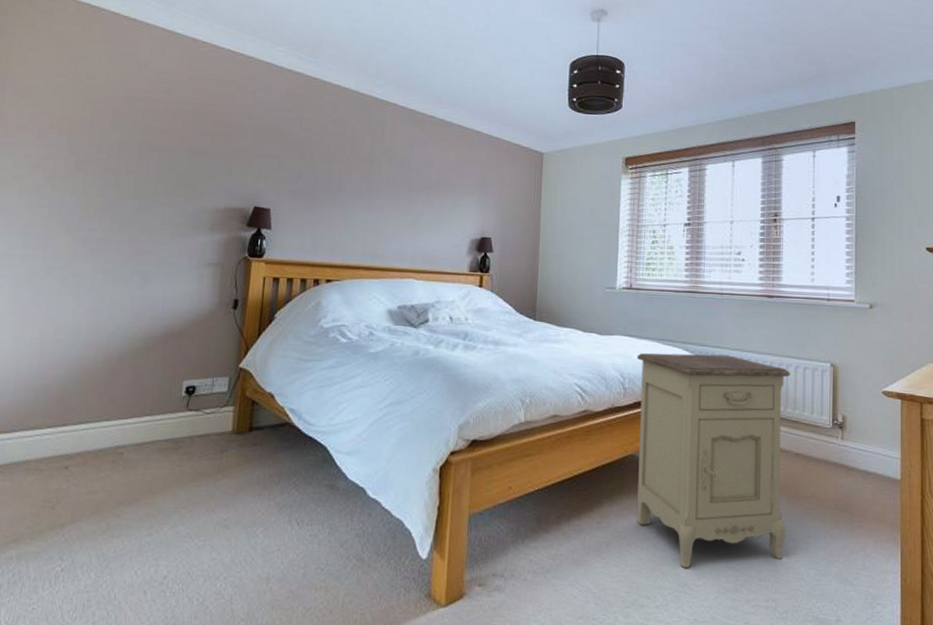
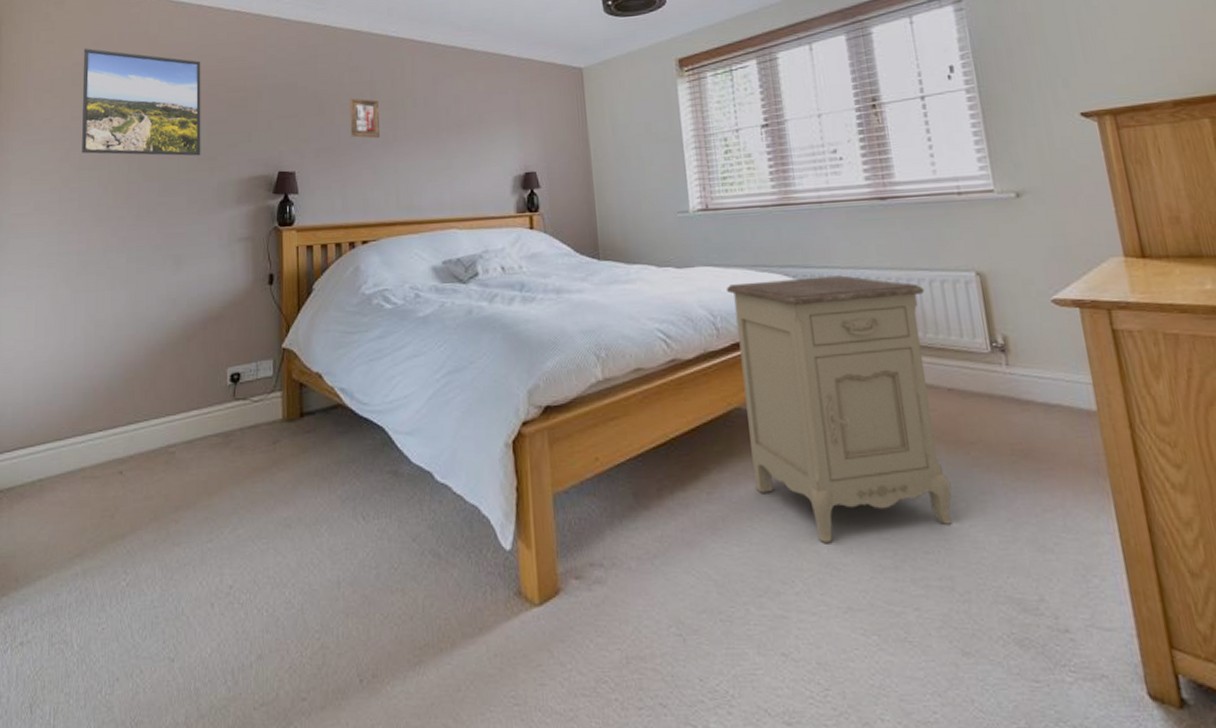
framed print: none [57,62,189,181] -> present [82,48,201,156]
picture frame: none [327,148,357,188] -> present [349,98,380,138]

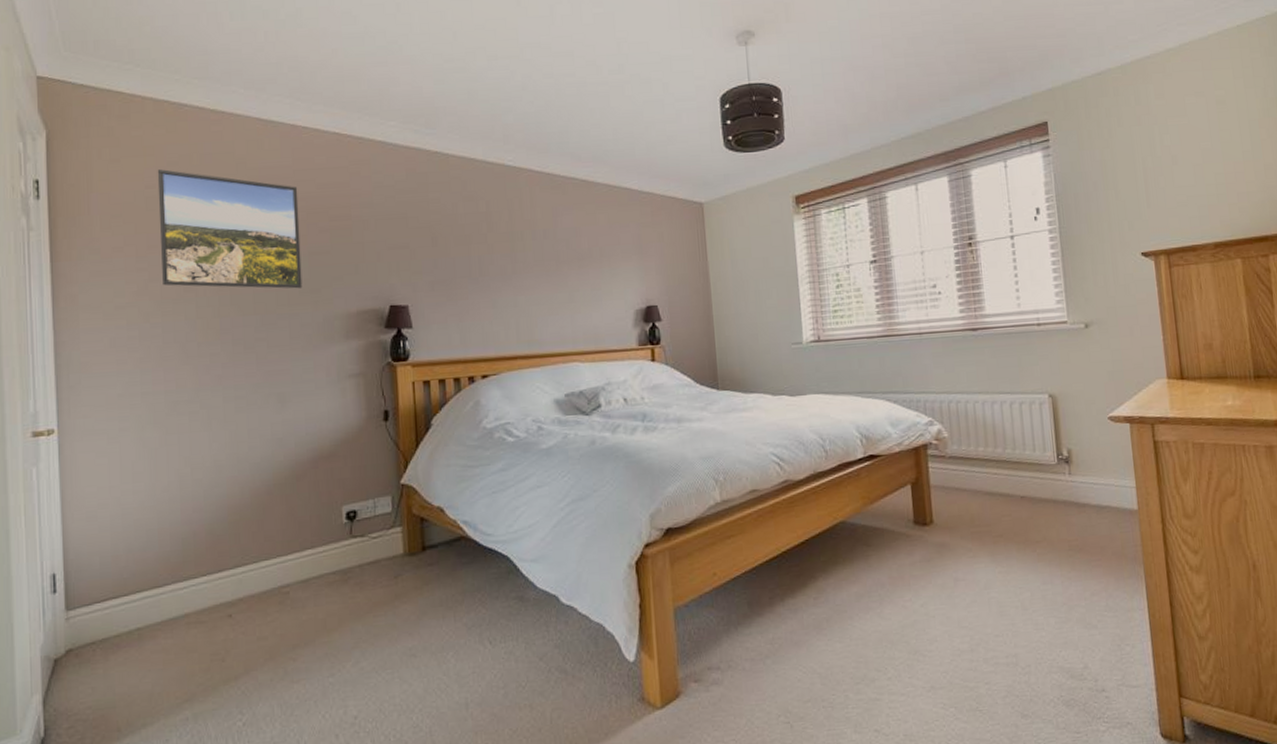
picture frame: present [349,98,380,138] -> none [465,229,498,271]
nightstand: present [726,275,952,543] -> none [834,400,1020,634]

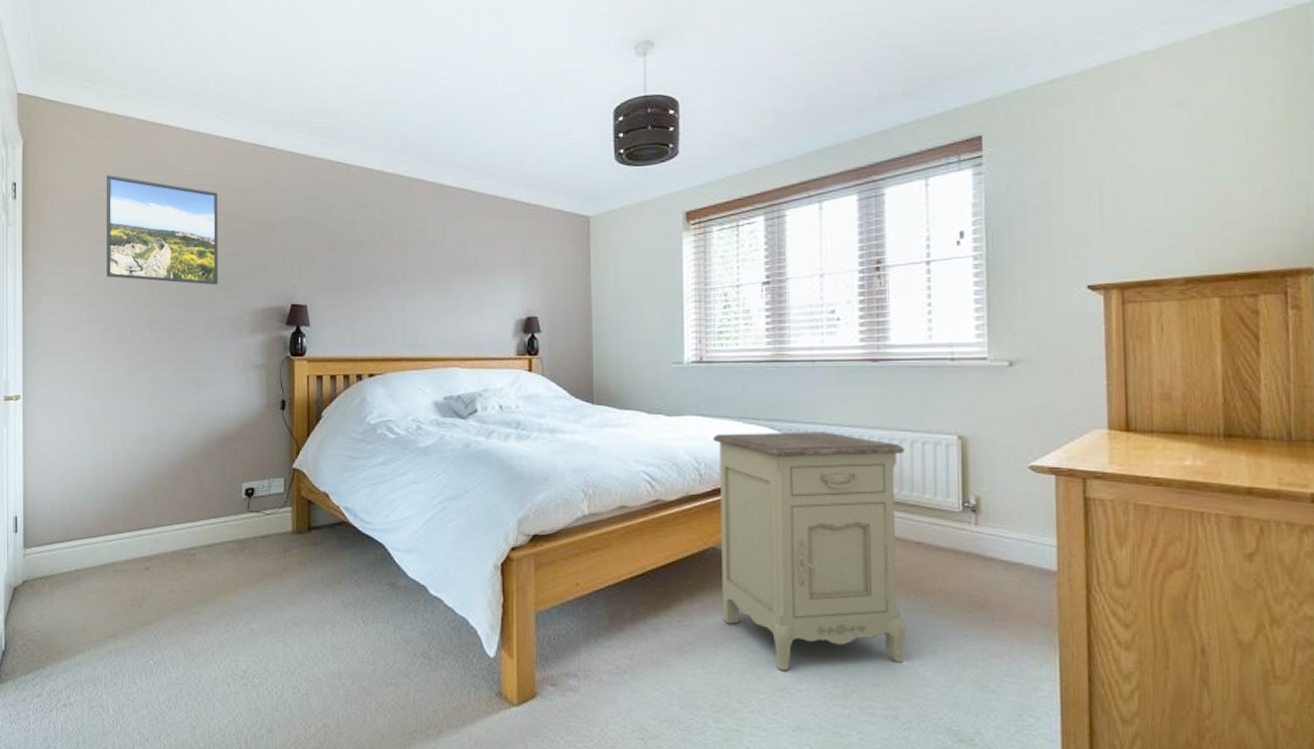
nightstand: none [834,400,1020,634] -> present [712,431,907,671]

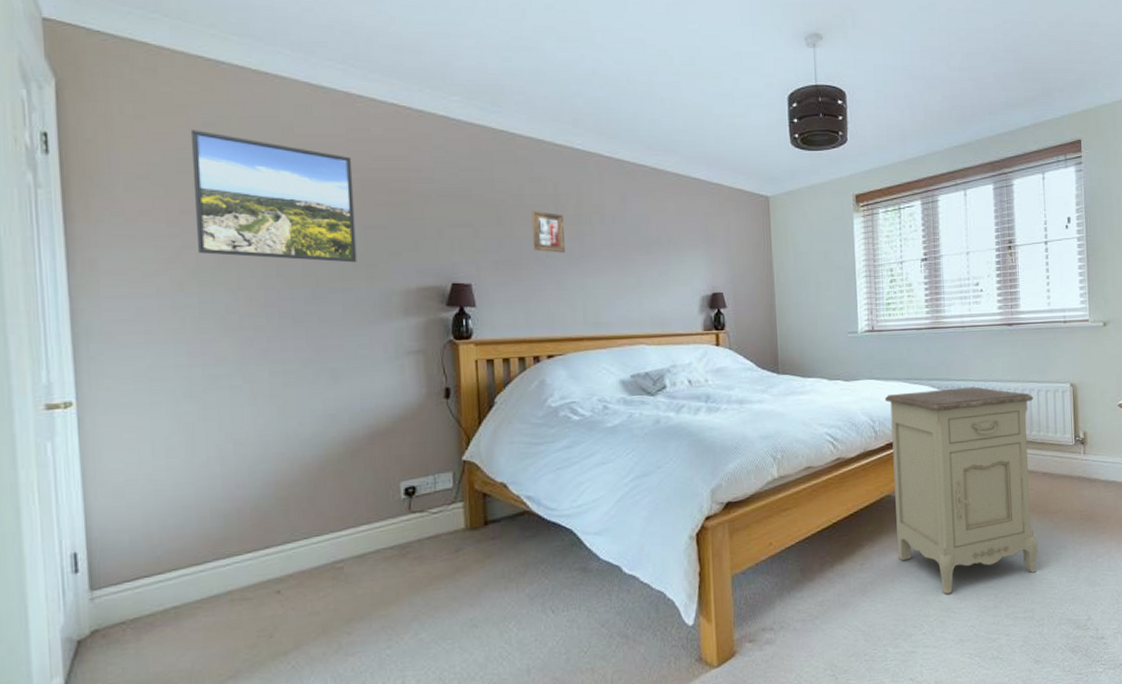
picture frame: none [360,235,388,276] -> present [531,210,565,253]

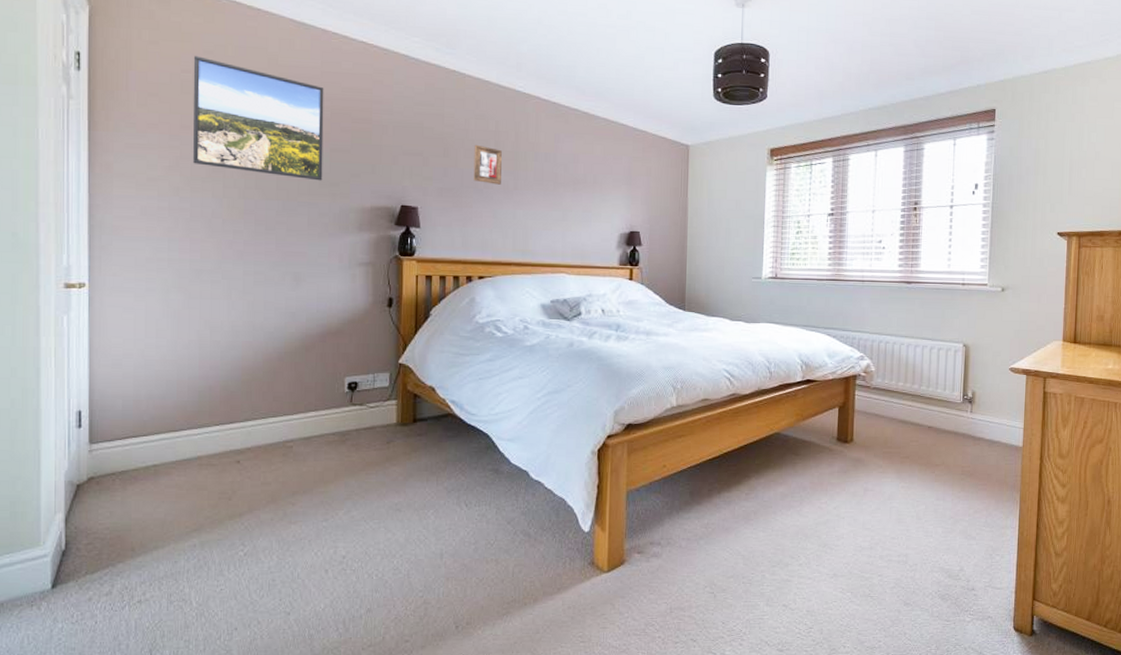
nightstand: present [884,387,1039,594] -> none [781,338,925,530]

